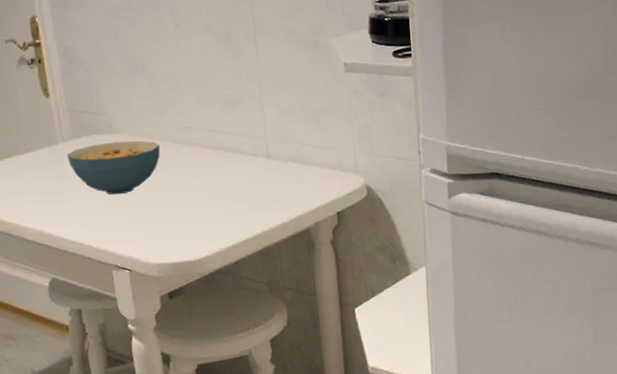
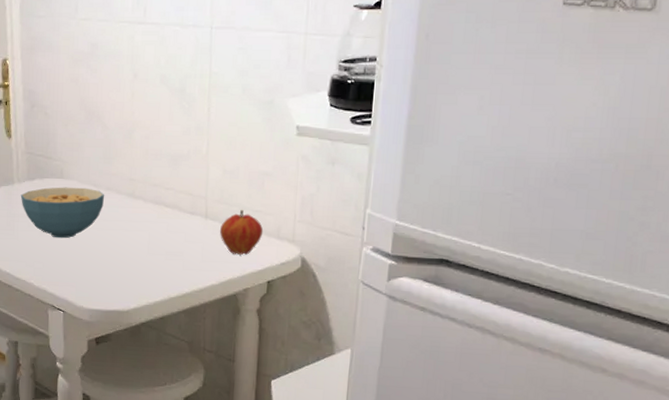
fruit: none [283,147,327,191] -> present [219,210,264,256]

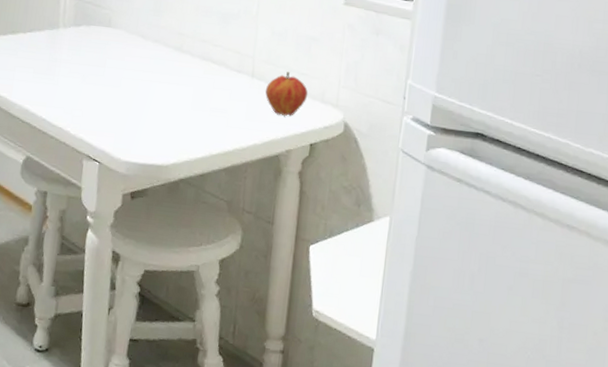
cereal bowl: present [20,187,105,239] -> none [64,35,152,88]

